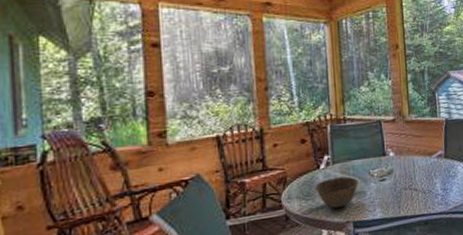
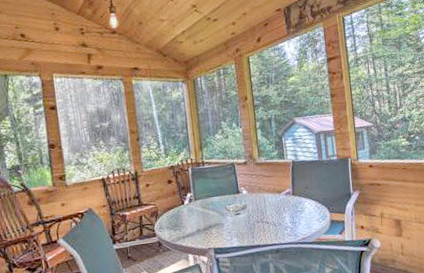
bowl: present [315,176,359,209] -> none [181,211,217,237]

